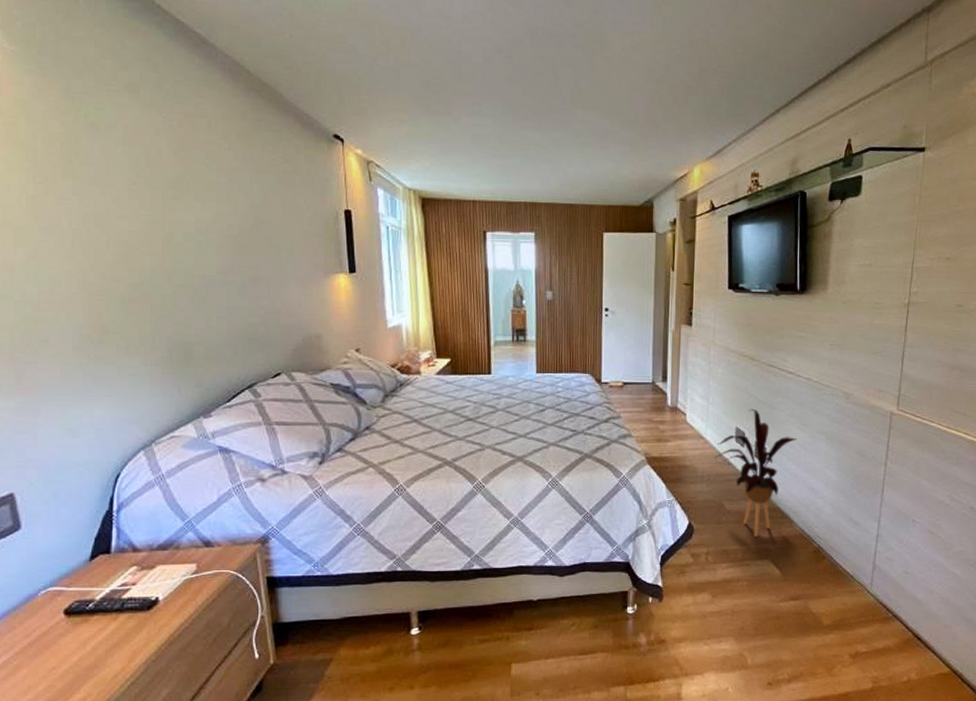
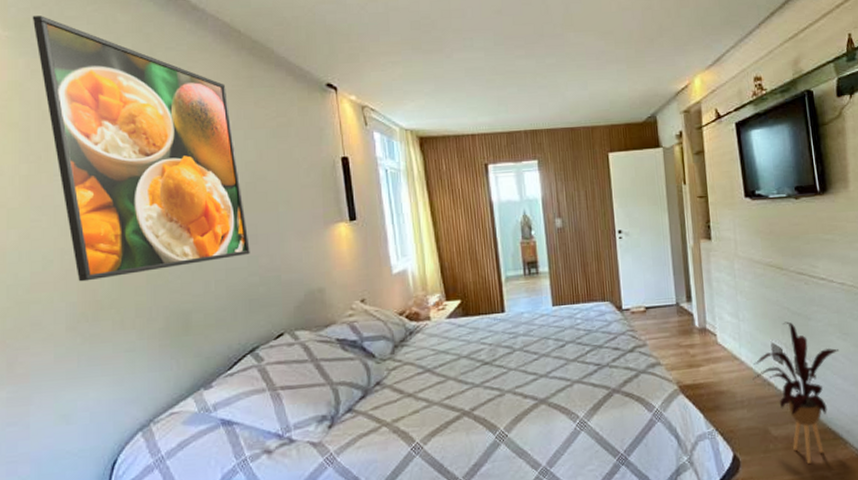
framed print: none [38,32,252,305] -> present [32,16,250,282]

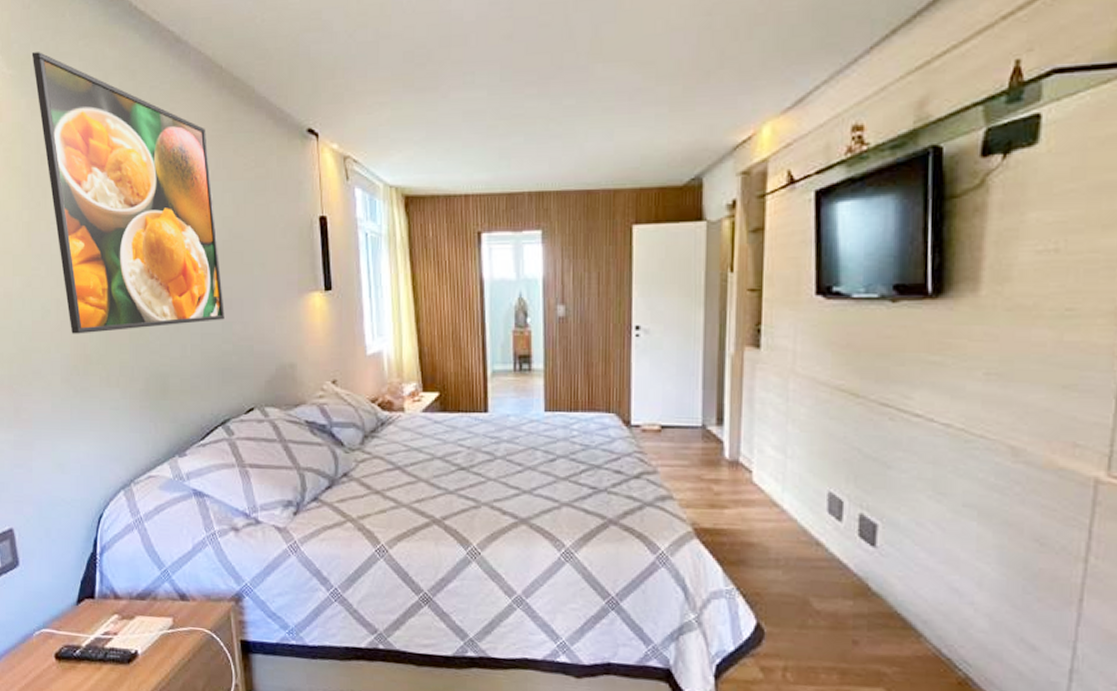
house plant: present [752,321,840,464] -> none [795,466,929,653]

